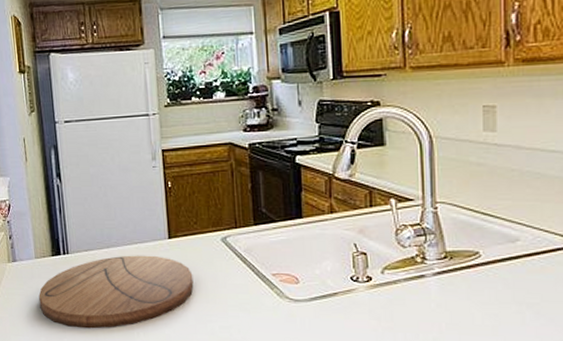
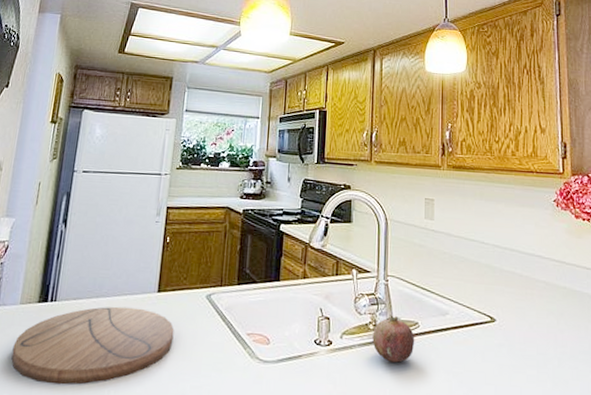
fruit: none [421,245,476,296] -> present [372,315,415,363]

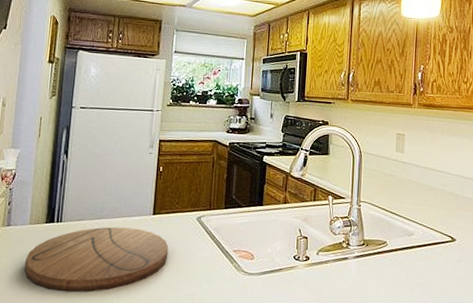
fruit: present [372,315,415,363] -> none [345,235,383,275]

